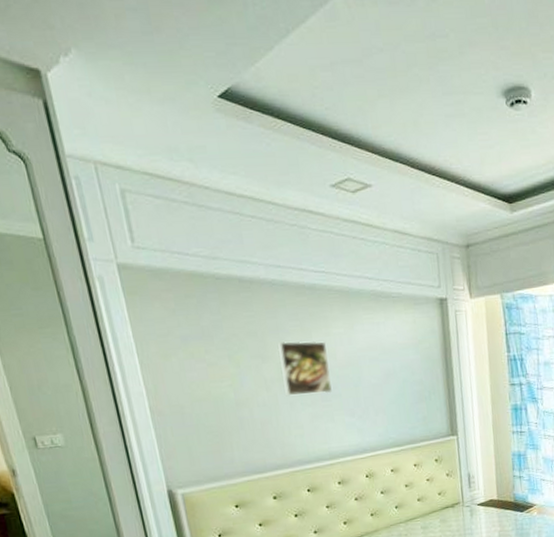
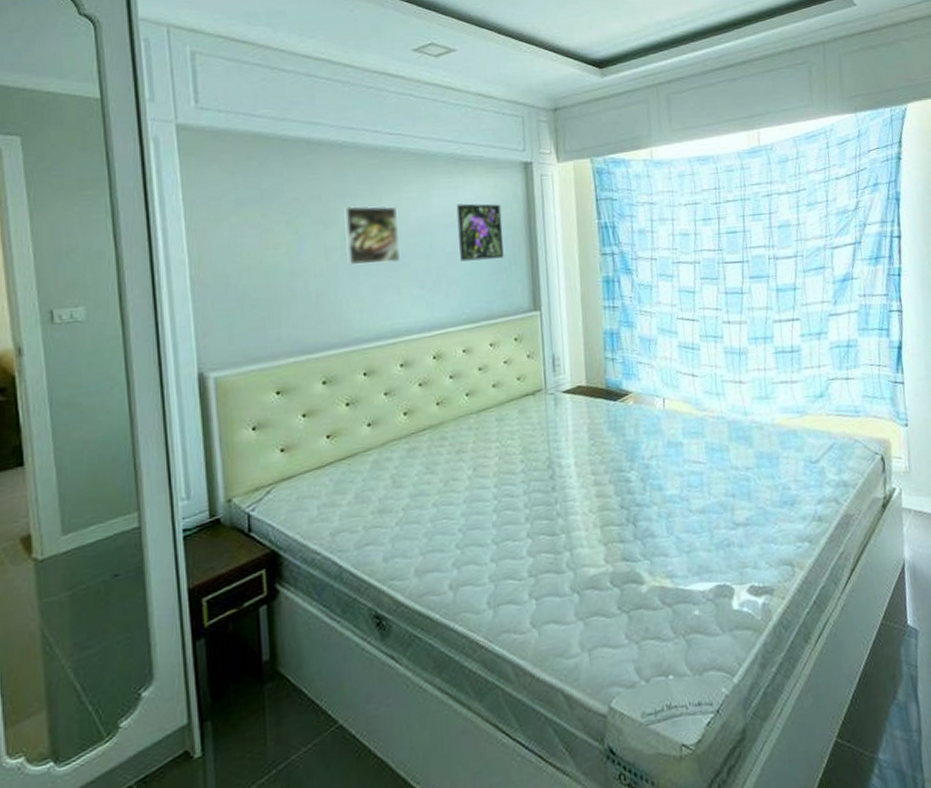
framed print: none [379,338,424,392] -> present [456,203,504,262]

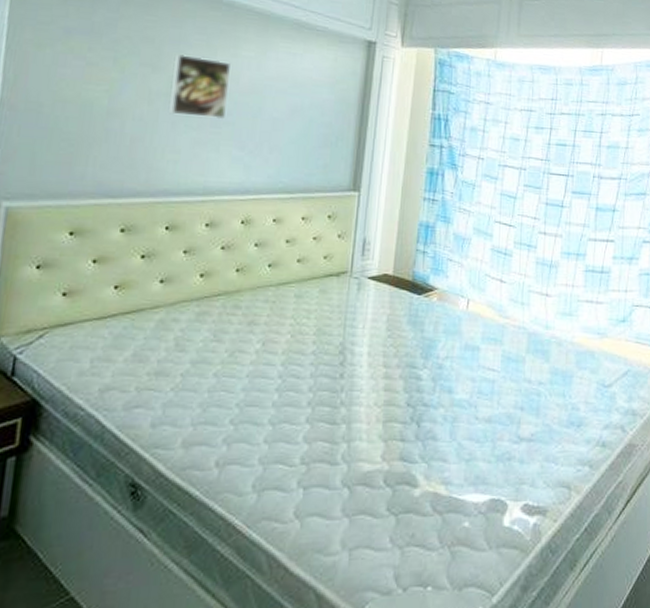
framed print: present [456,203,504,262] -> none [287,71,337,133]

